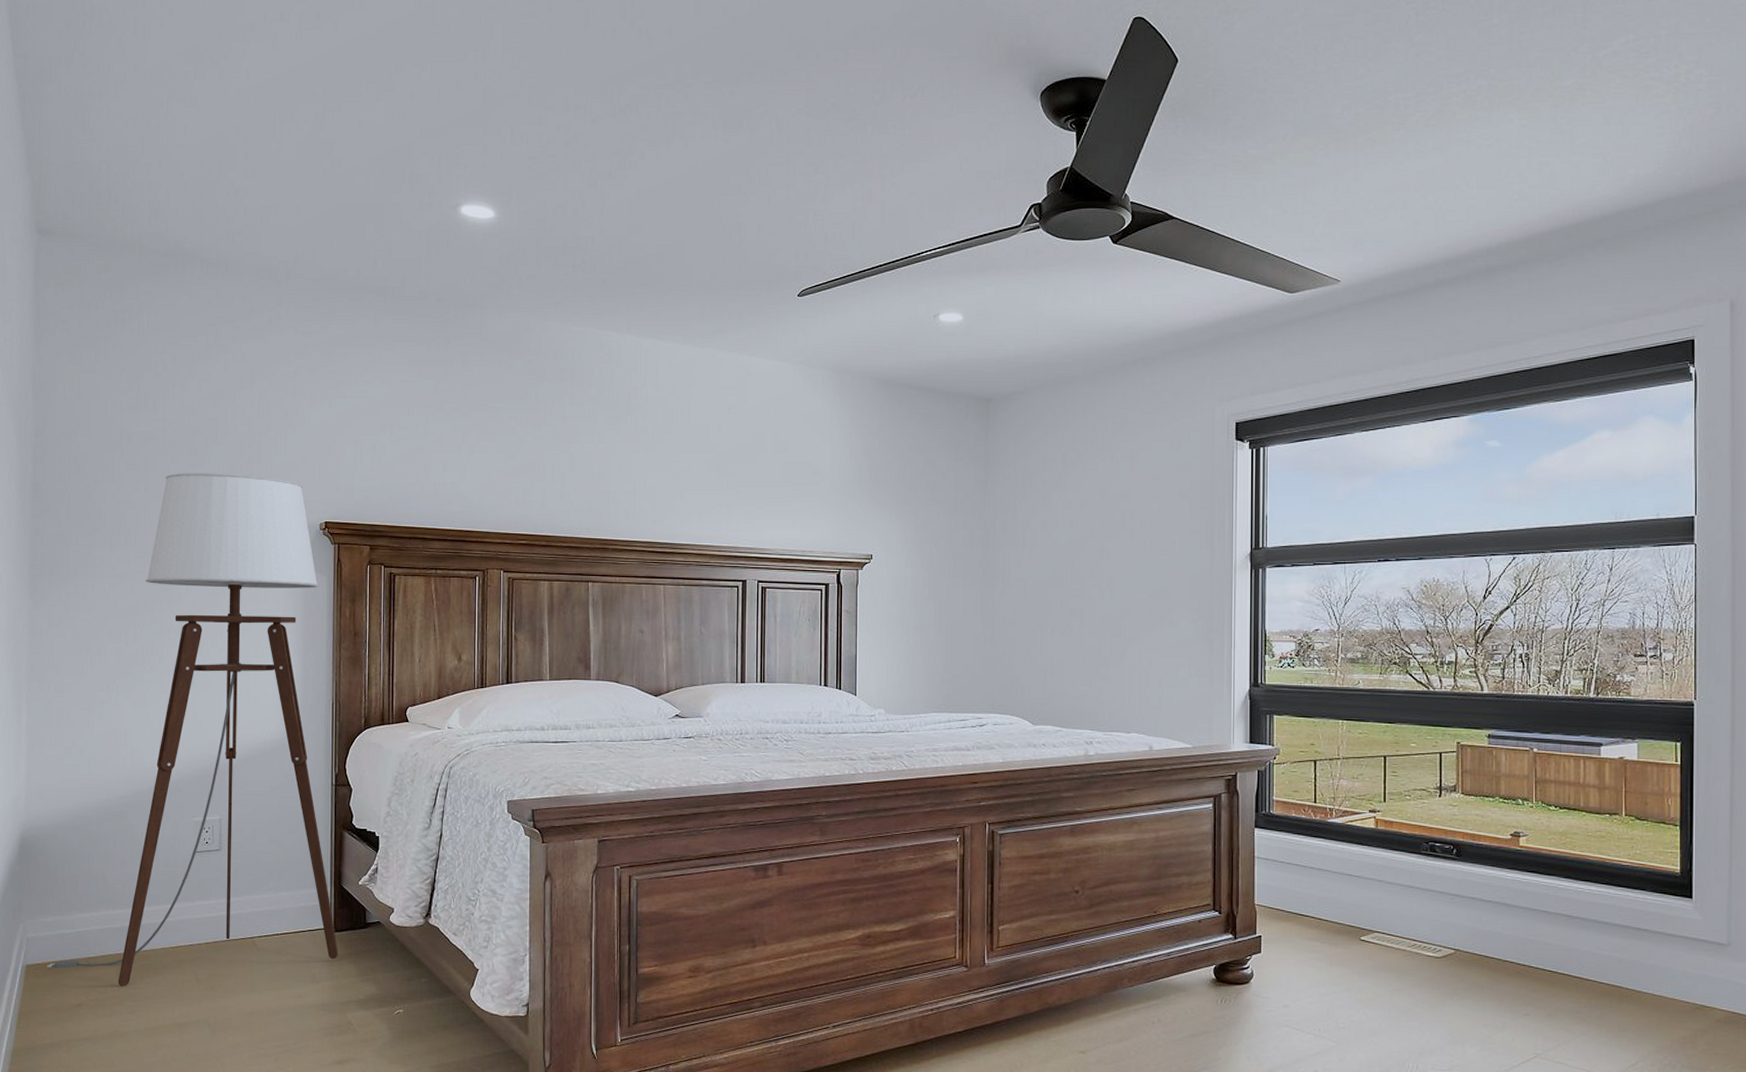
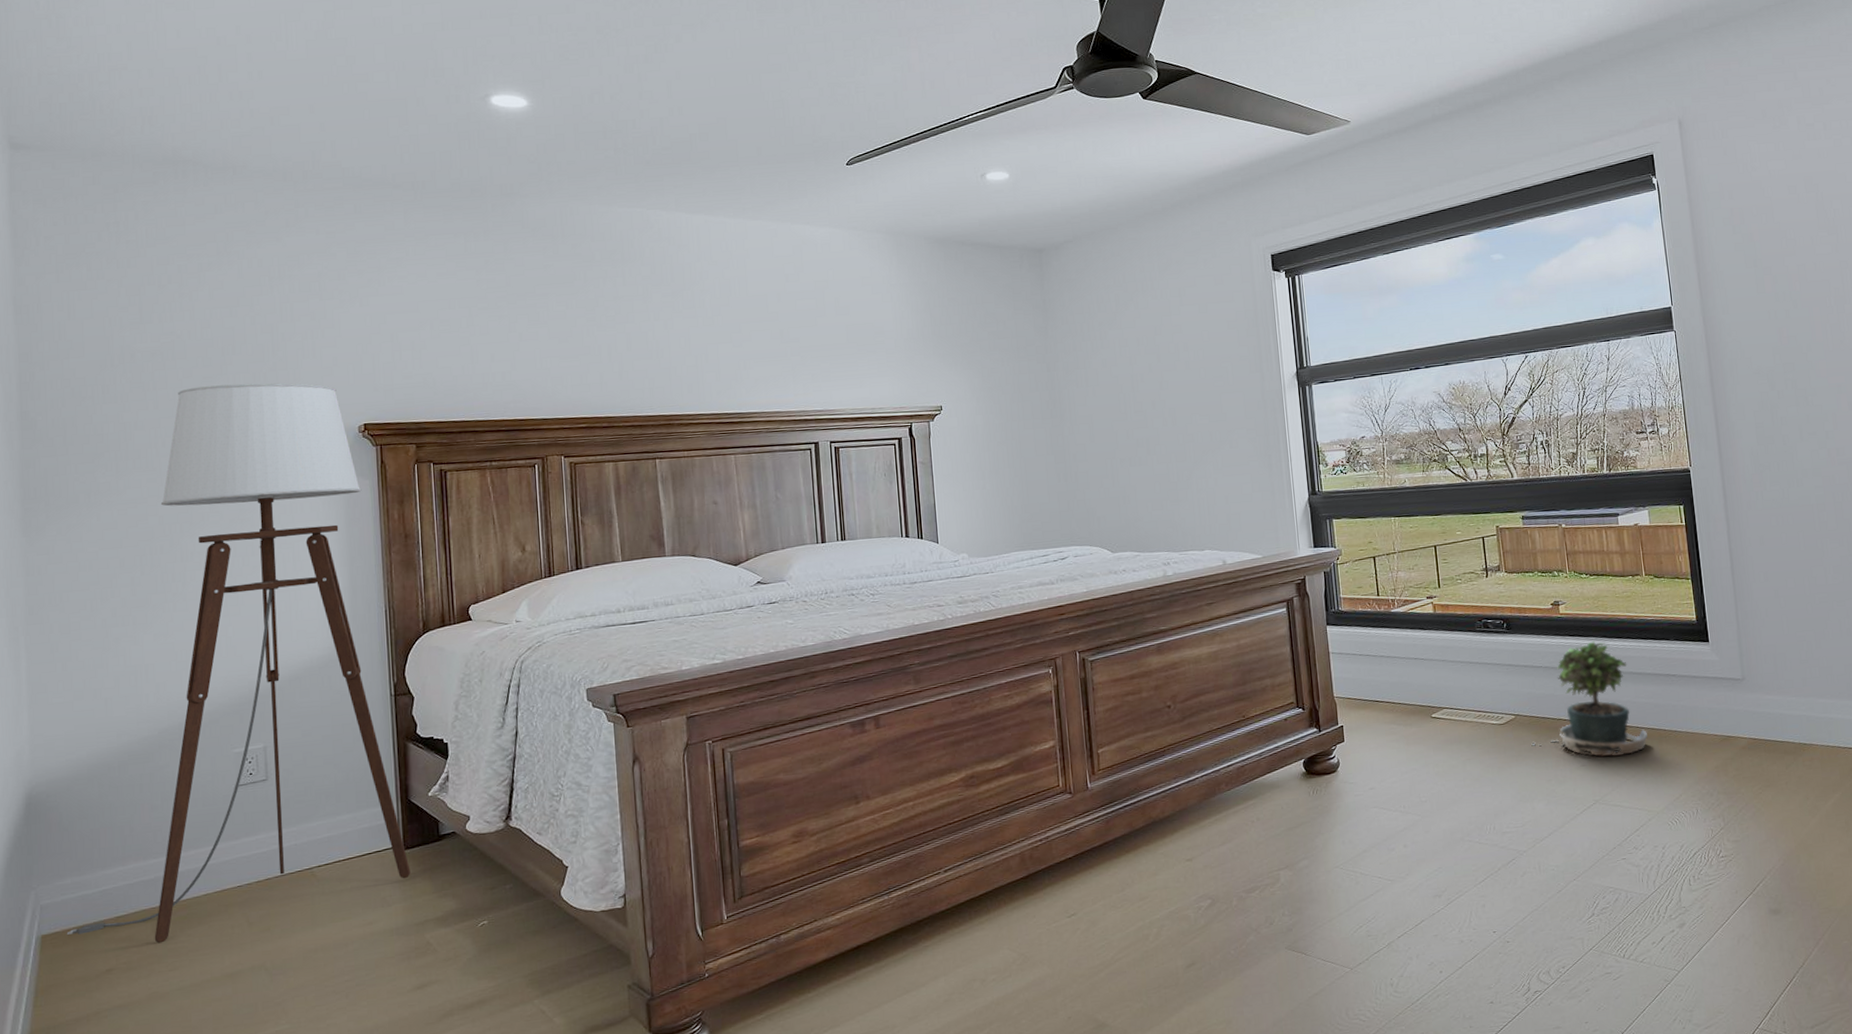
potted plant: none [1470,881,1606,1010] -> present [1531,641,1648,757]

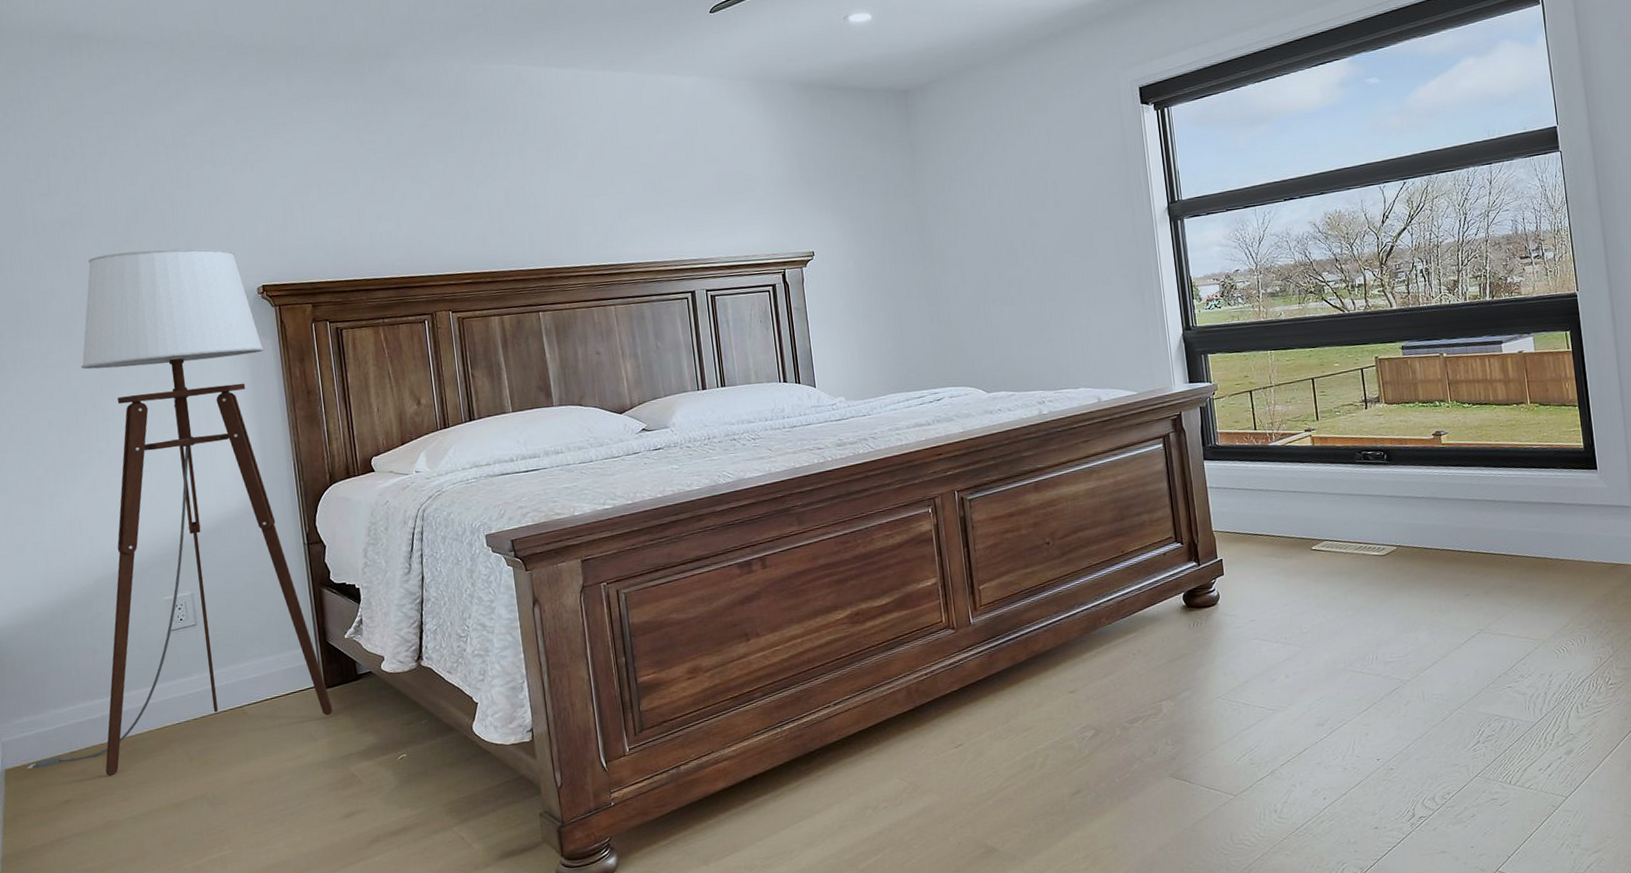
potted plant: present [1531,641,1648,757] -> none [1414,471,1534,587]

